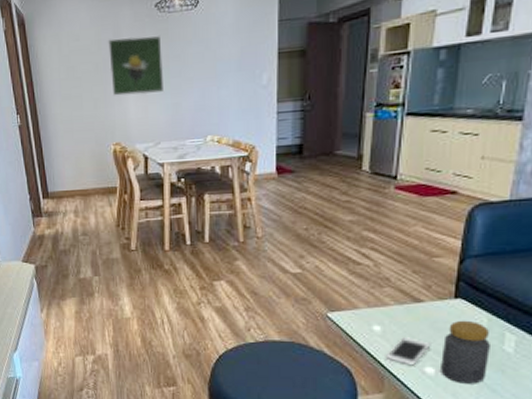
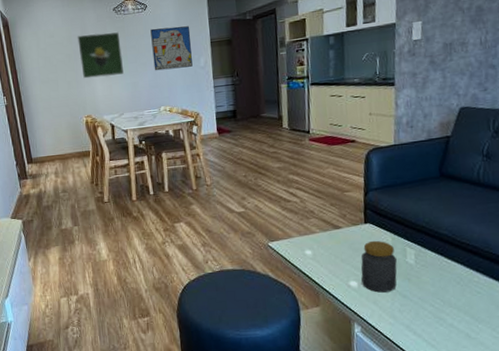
wall art: none [201,30,253,89] -> present [150,26,193,71]
cell phone: present [386,337,431,366] -> none [318,258,352,281]

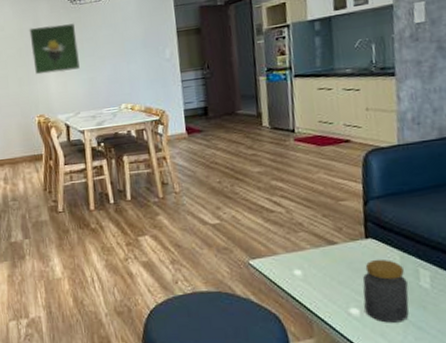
wall art: present [150,26,193,71] -> none [109,14,157,65]

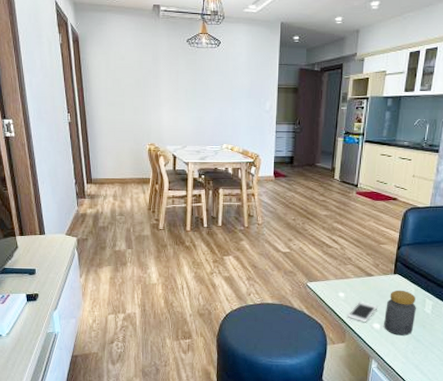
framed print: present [29,23,80,75] -> none [148,62,191,108]
cell phone: none [311,280,352,308] -> present [347,302,378,323]

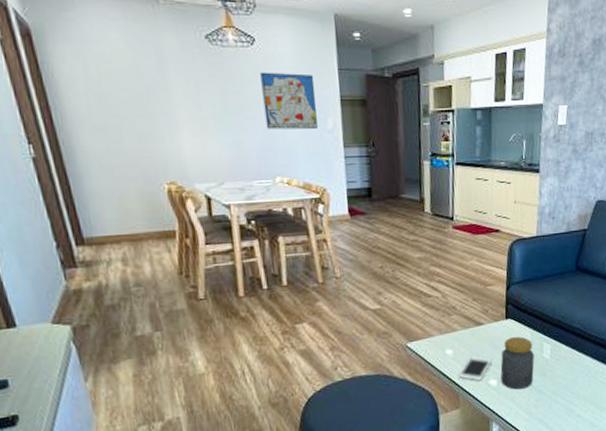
wall art: none [221,66,260,109] -> present [260,72,318,130]

